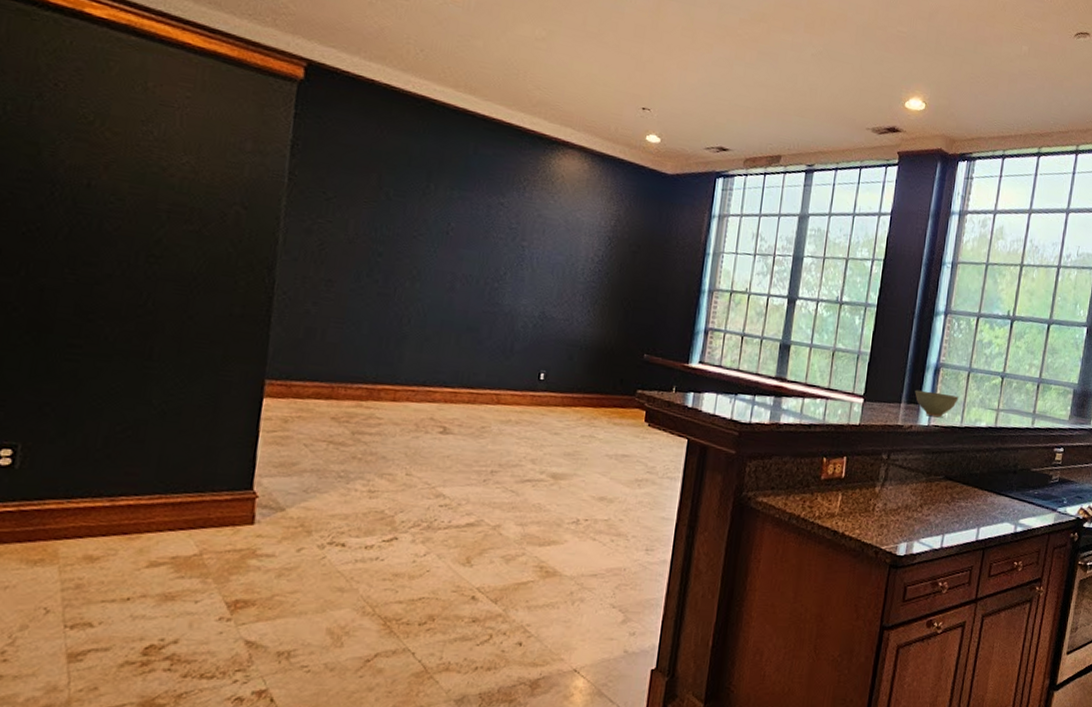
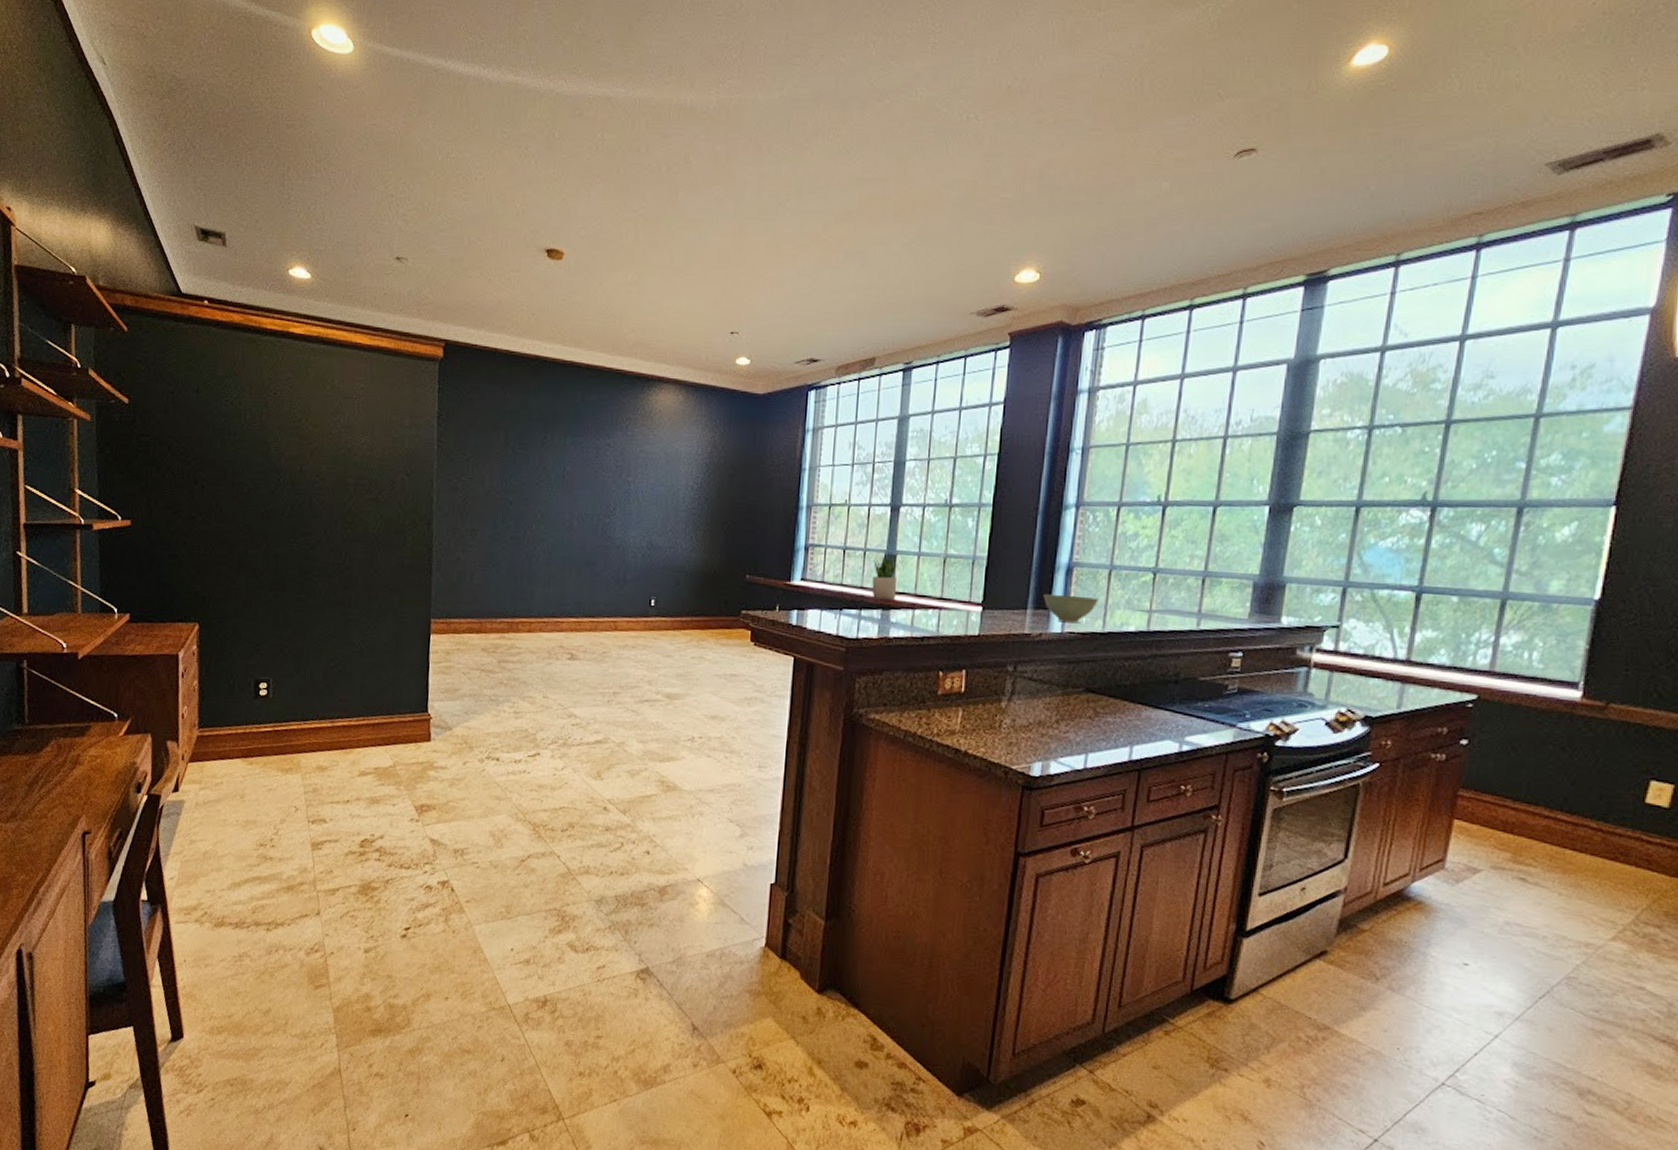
planter: none [766,344,791,388] -> present [872,554,897,601]

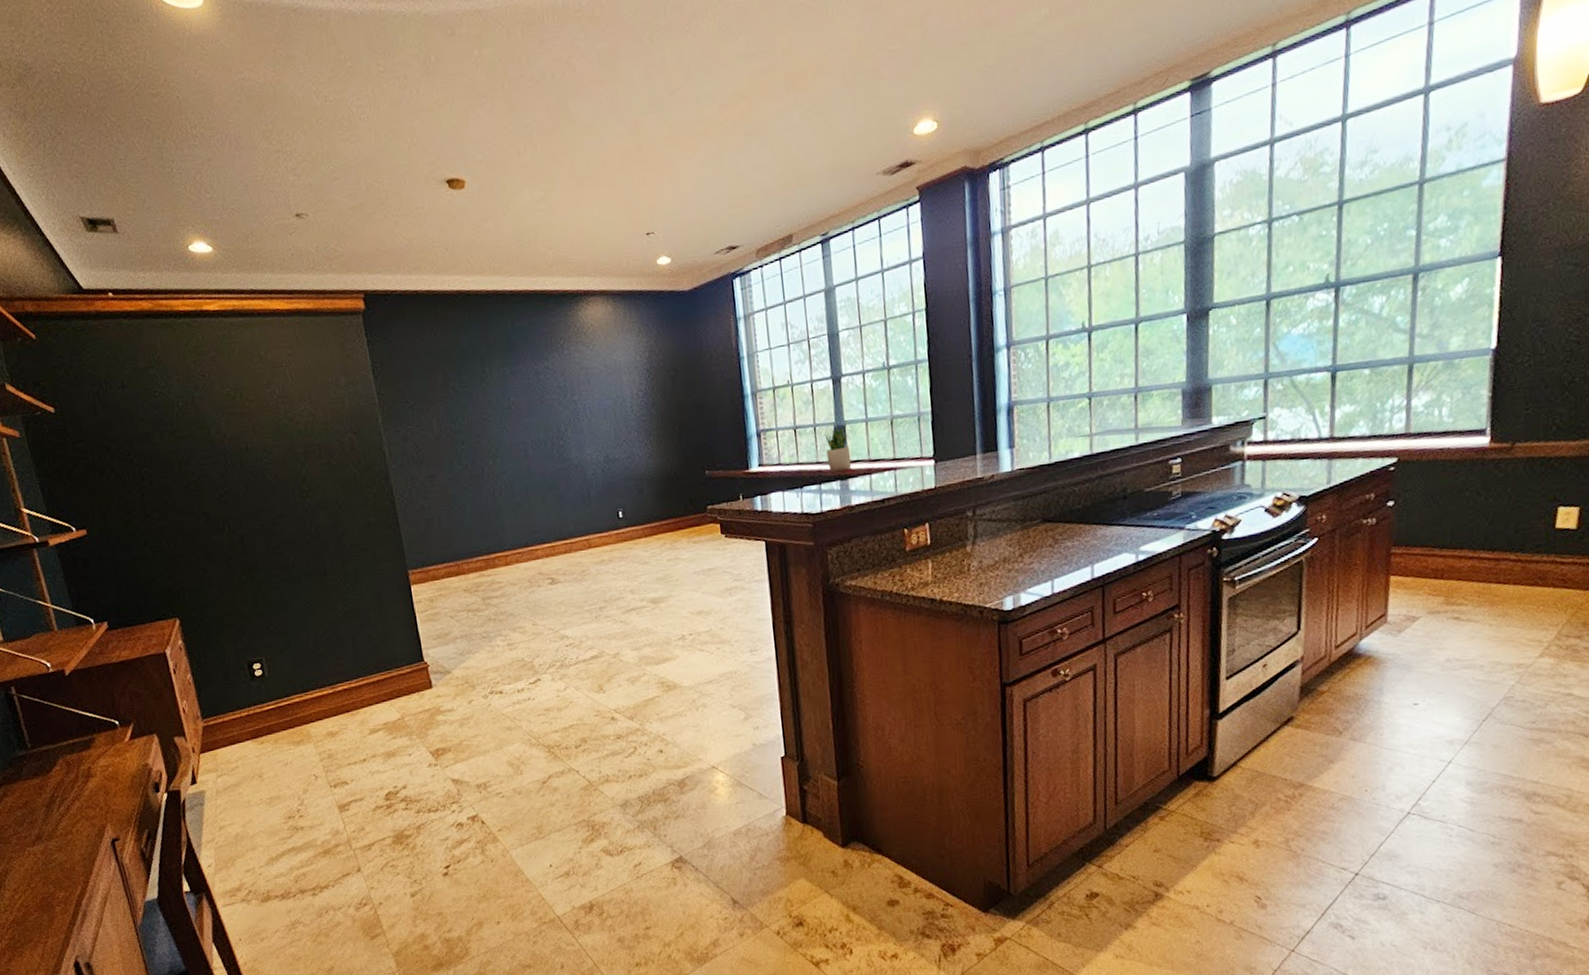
bowl: present [1043,594,1099,623] -> none [989,432,1042,461]

